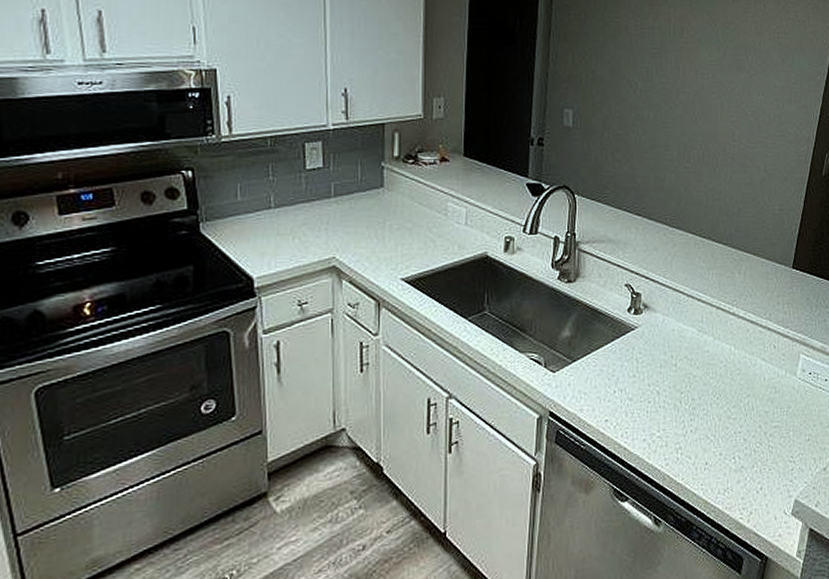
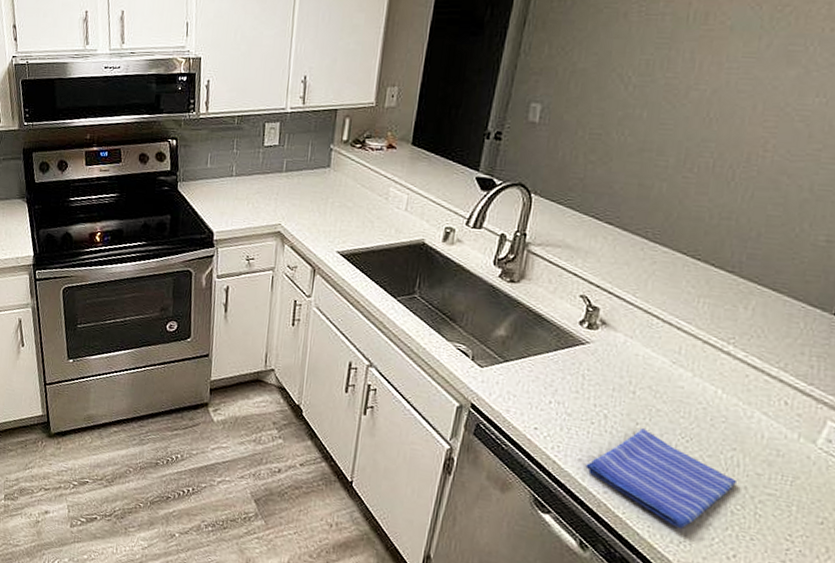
dish towel: none [649,396,754,478] -> present [585,428,736,528]

